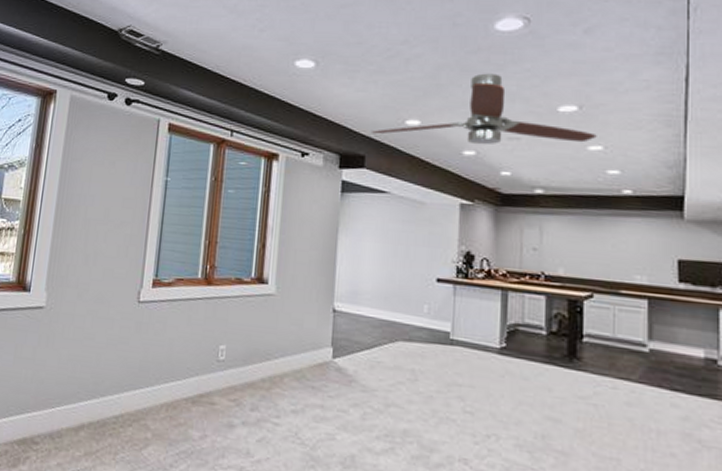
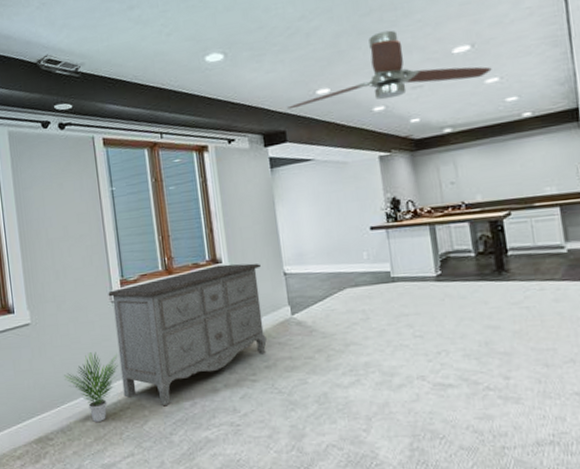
potted plant: none [67,353,132,436] -> present [64,352,119,423]
dresser: none [128,285,311,433] -> present [108,263,267,407]

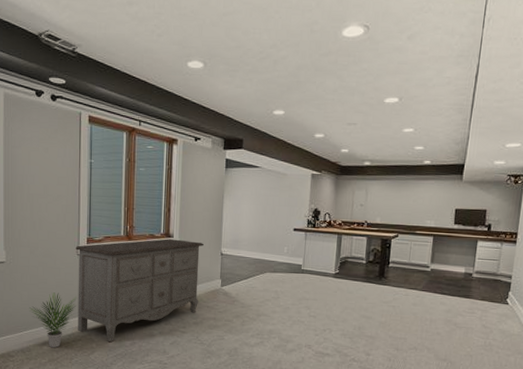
electric fan: present [288,30,492,110] -> none [248,72,410,130]

